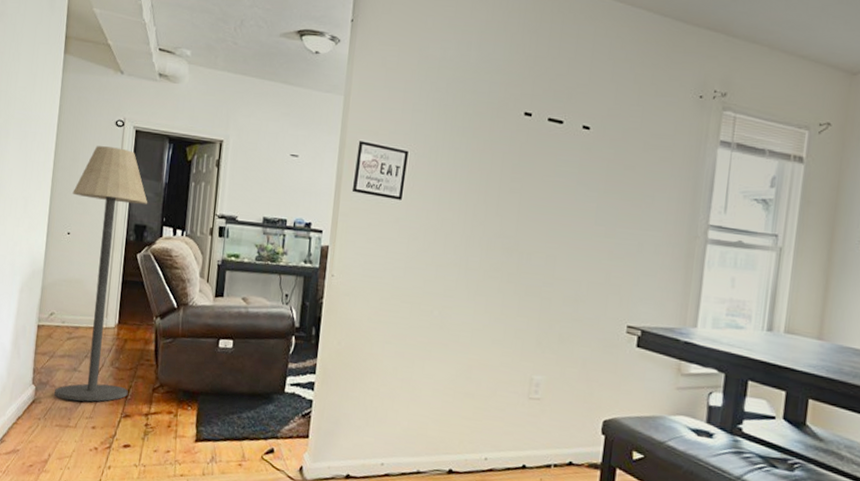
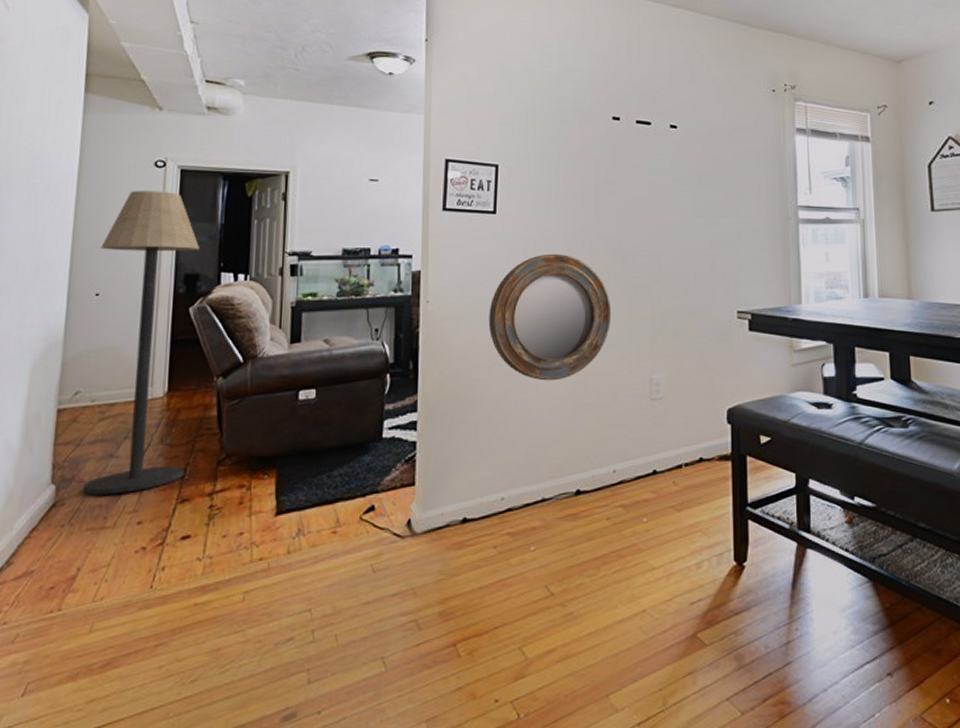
home mirror: none [384,244,501,366] -> present [488,253,612,381]

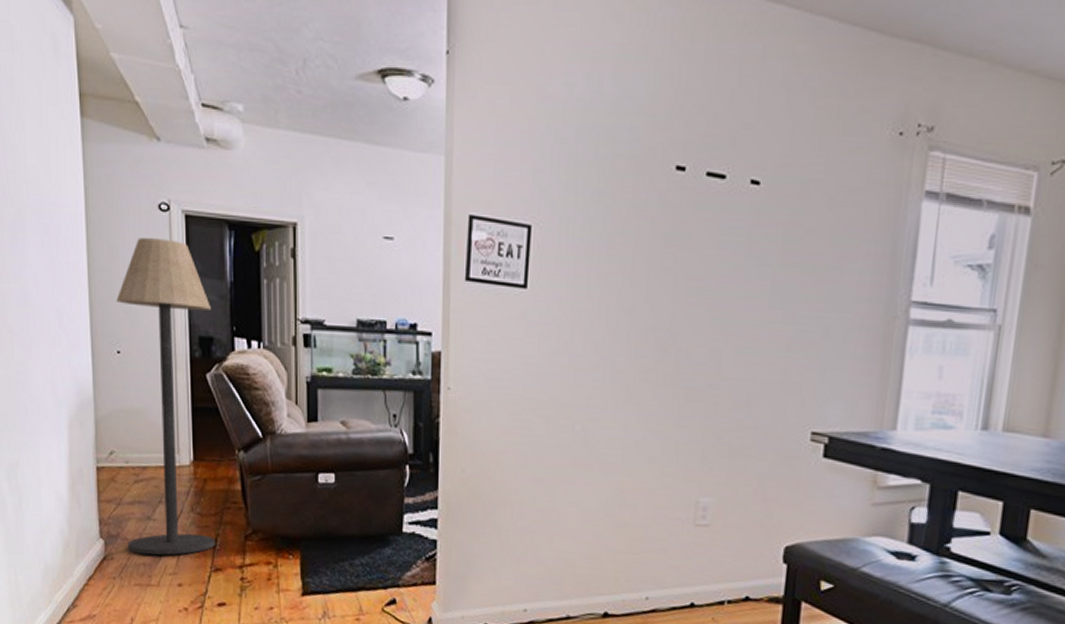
home mirror: present [488,253,612,381] -> none [515,342,657,492]

